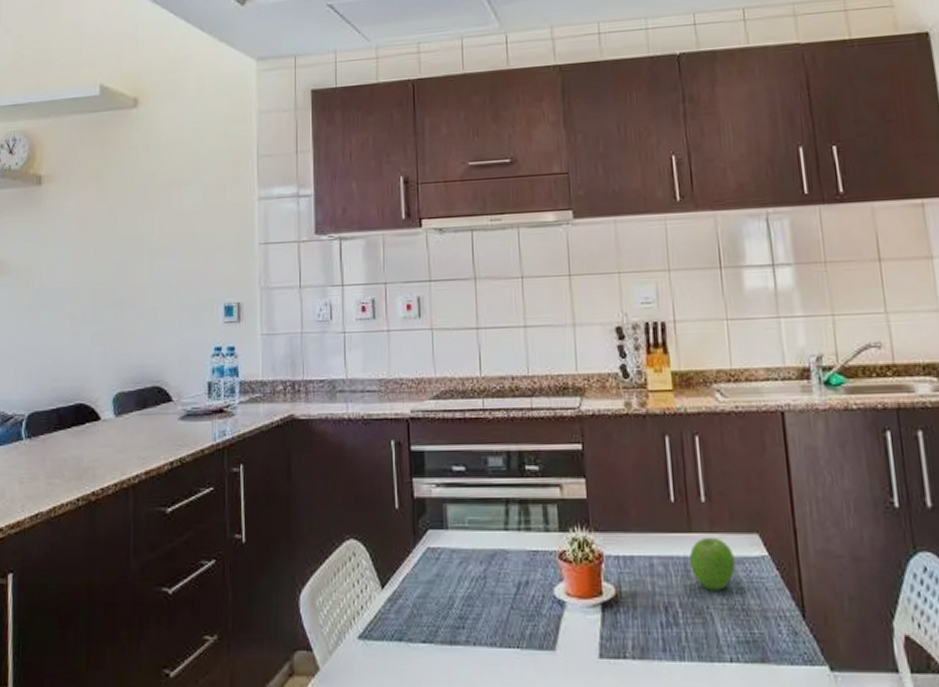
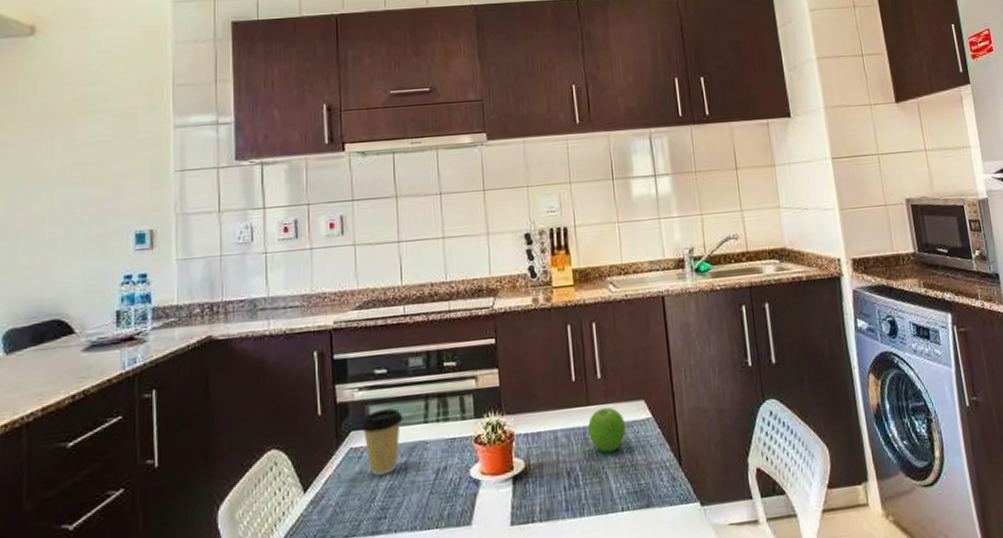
coffee cup: none [437,510,482,581] -> present [360,408,403,476]

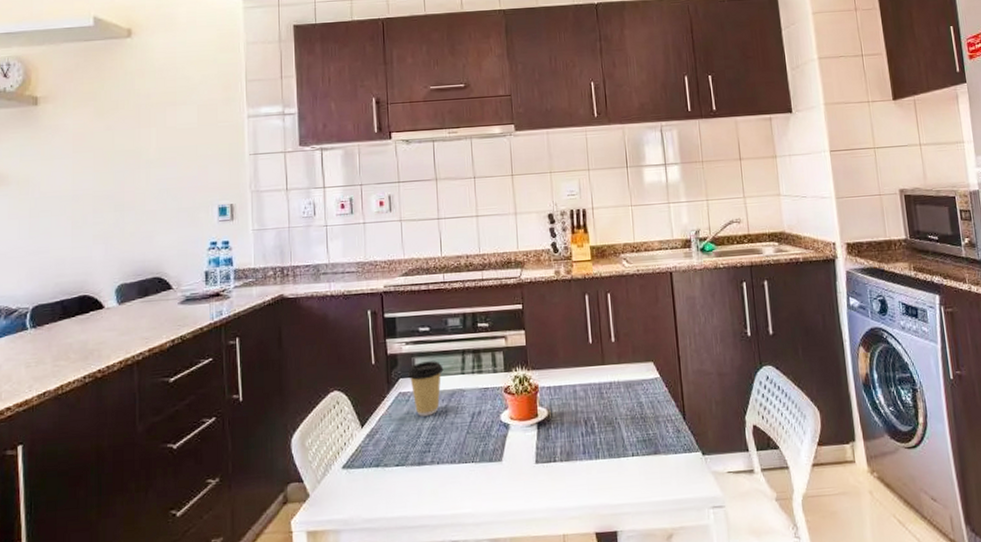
fruit: present [587,407,626,453] -> none [602,367,636,406]

